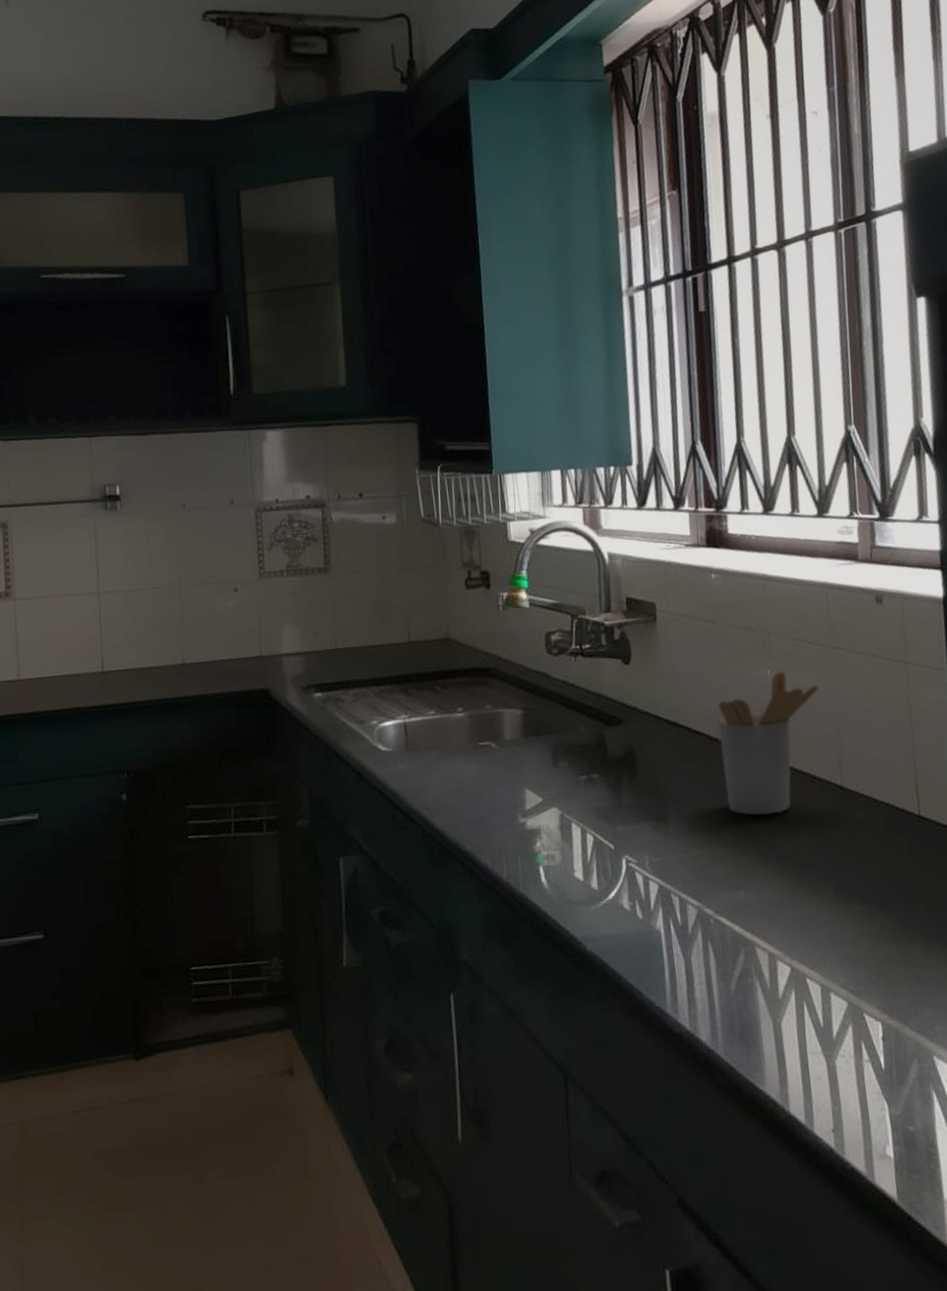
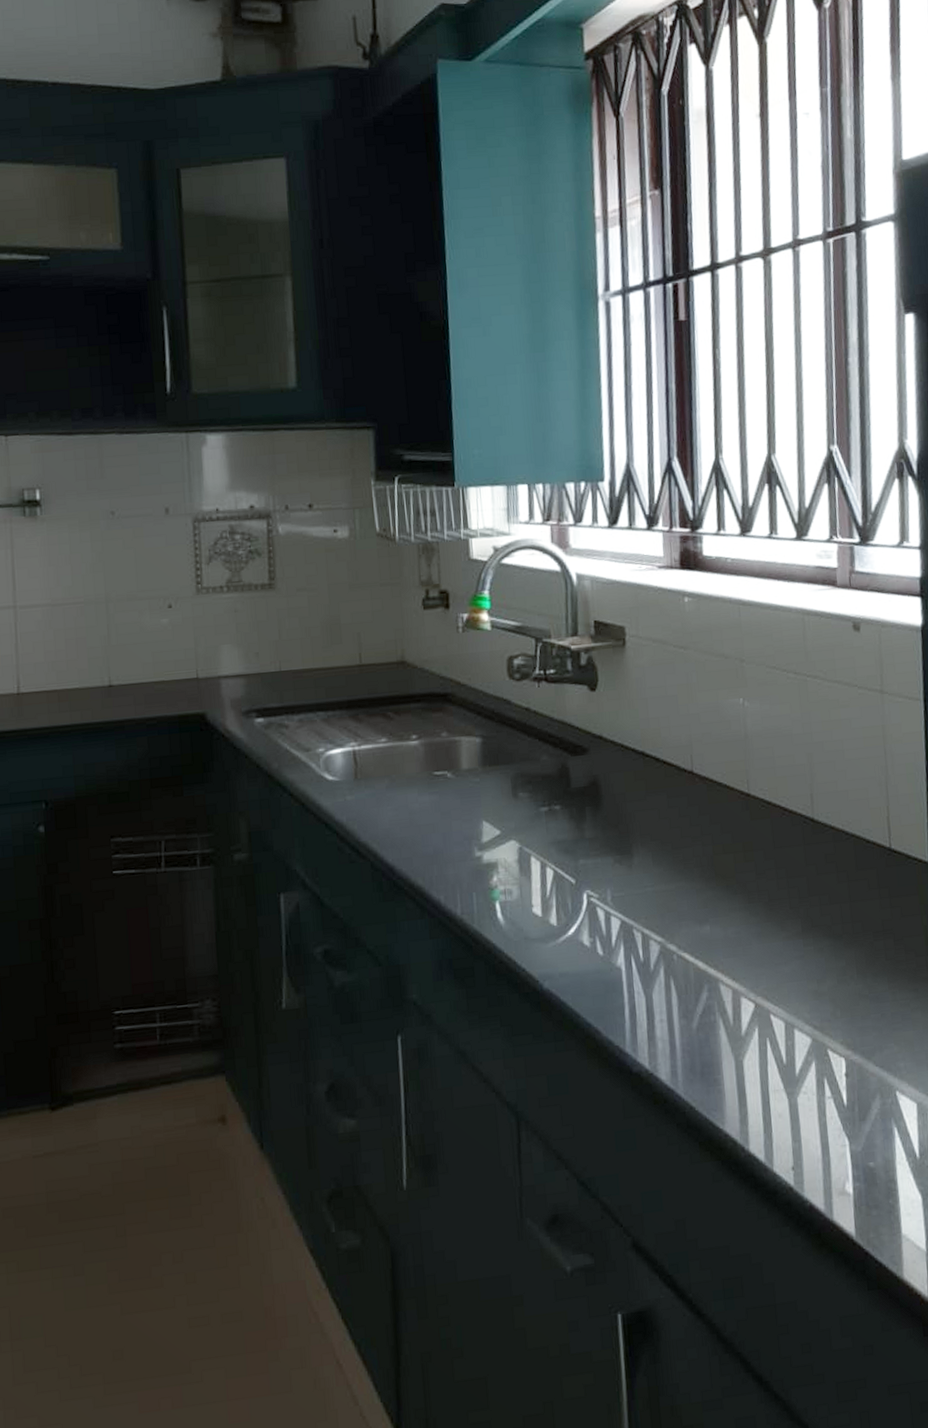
utensil holder: present [718,670,819,816] -> none [687,698,792,849]

